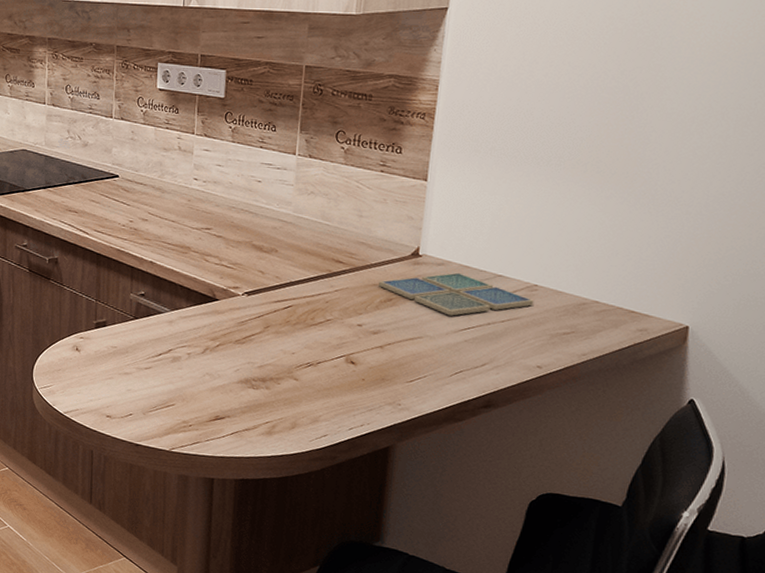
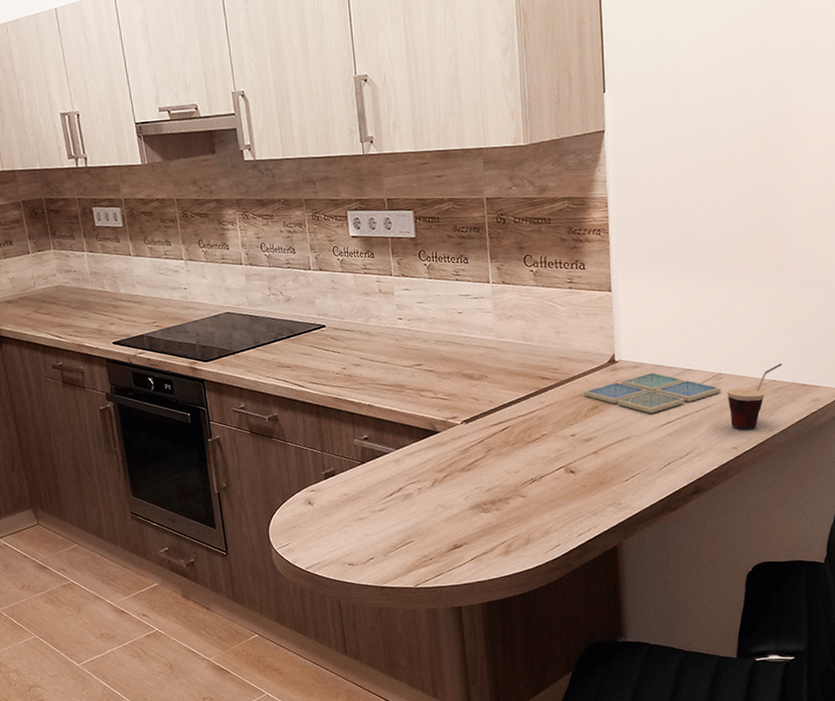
cup: none [539,284,611,349] -> present [727,363,783,429]

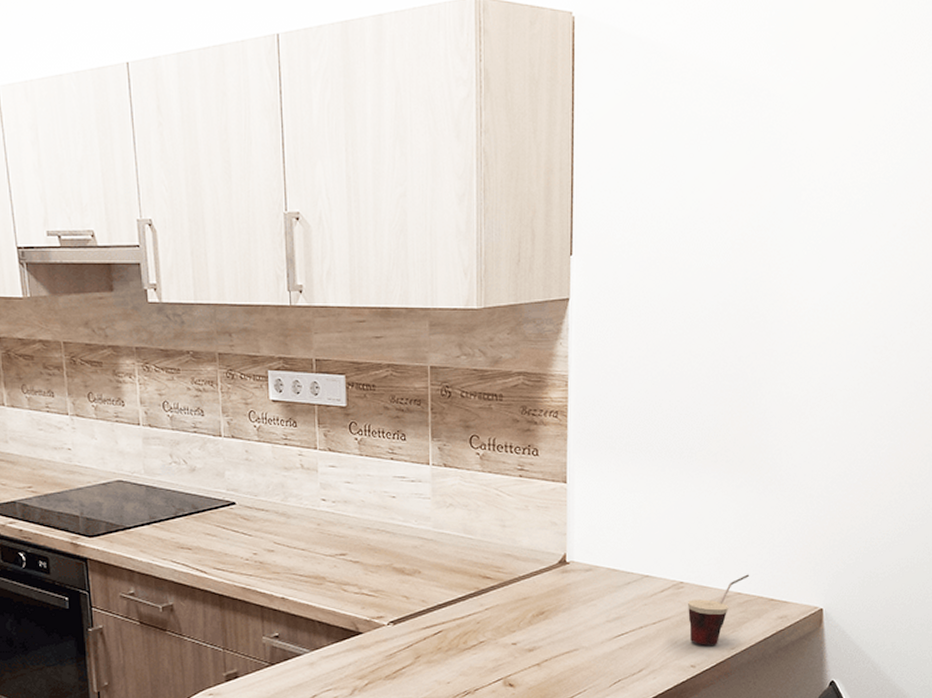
drink coaster: present [584,372,722,414] -> none [529,577,682,623]

